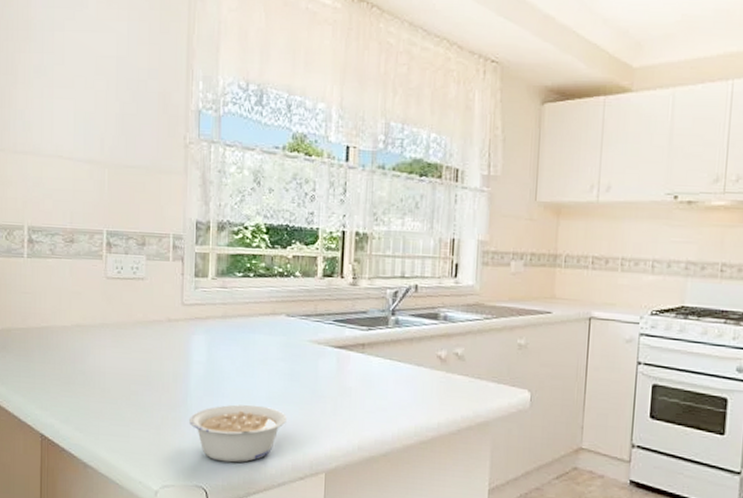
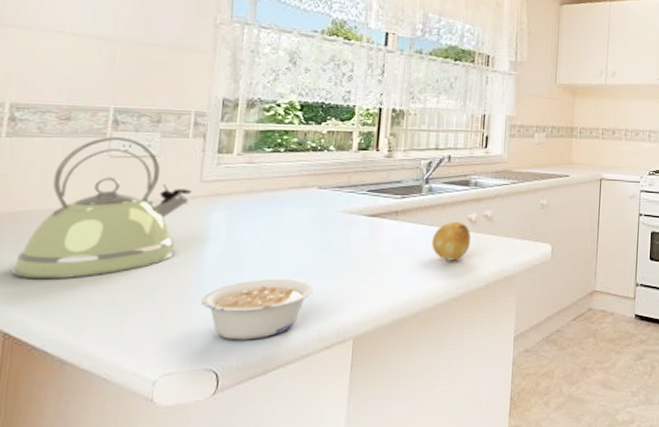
kettle: none [42,259,175,391] -> present [11,137,192,280]
fruit: none [400,358,441,401] -> present [432,221,471,261]

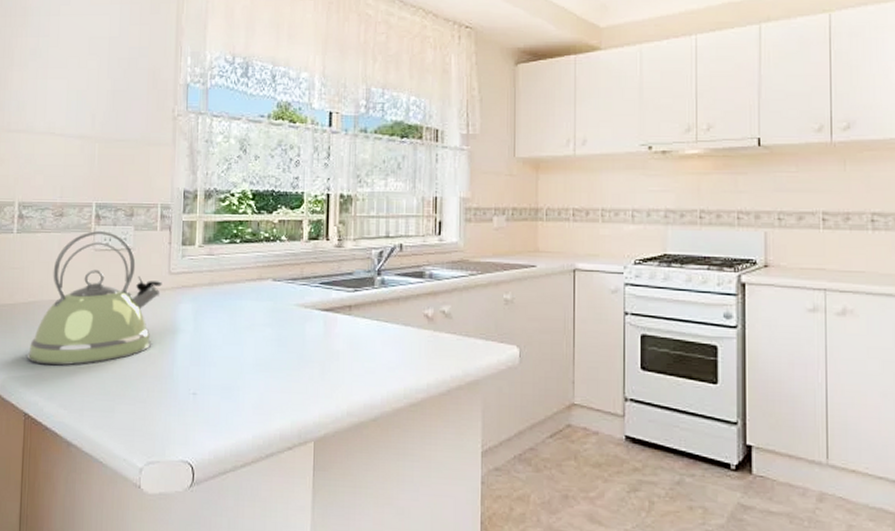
legume: present [201,278,315,340] -> none [175,373,275,435]
fruit: present [432,221,471,261] -> none [387,317,429,362]

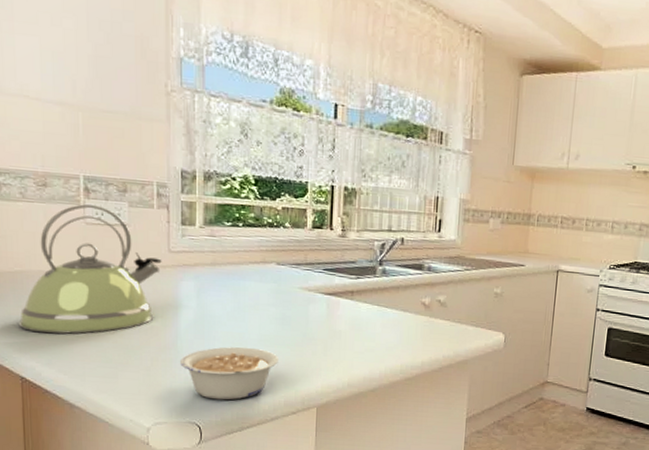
legume: none [175,373,275,435] -> present [180,347,280,400]

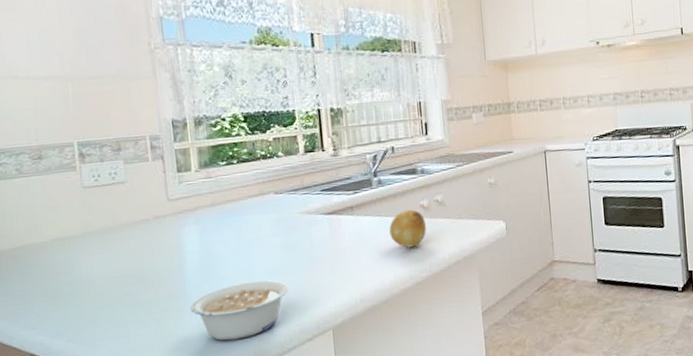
kettle: present [18,204,162,334] -> none [23,168,162,305]
fruit: none [387,304,425,343] -> present [389,209,427,248]

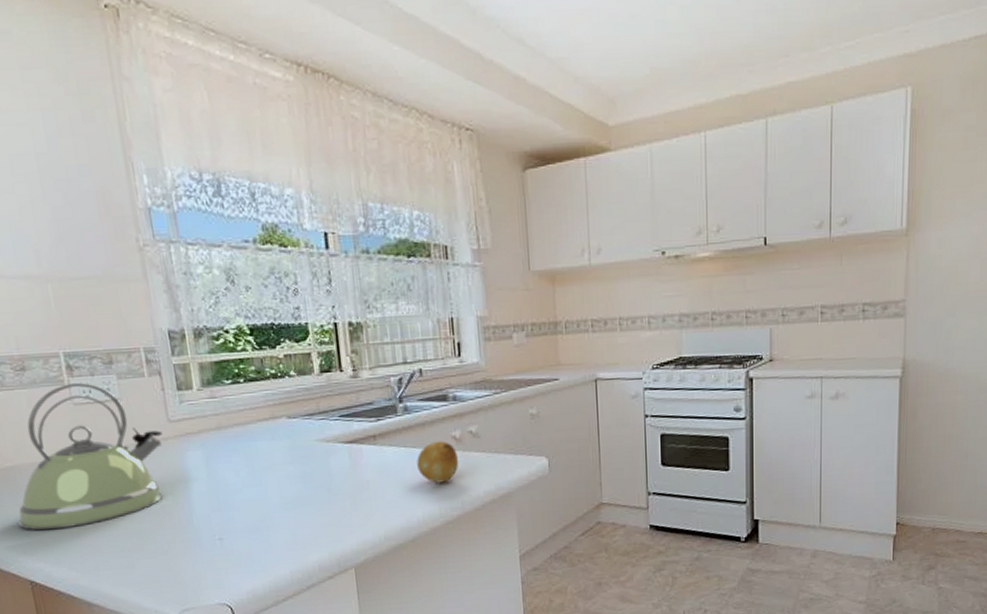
kettle: none [23,168,162,305] -> present [18,383,163,531]
legume: present [190,280,289,341] -> none [199,513,307,576]

